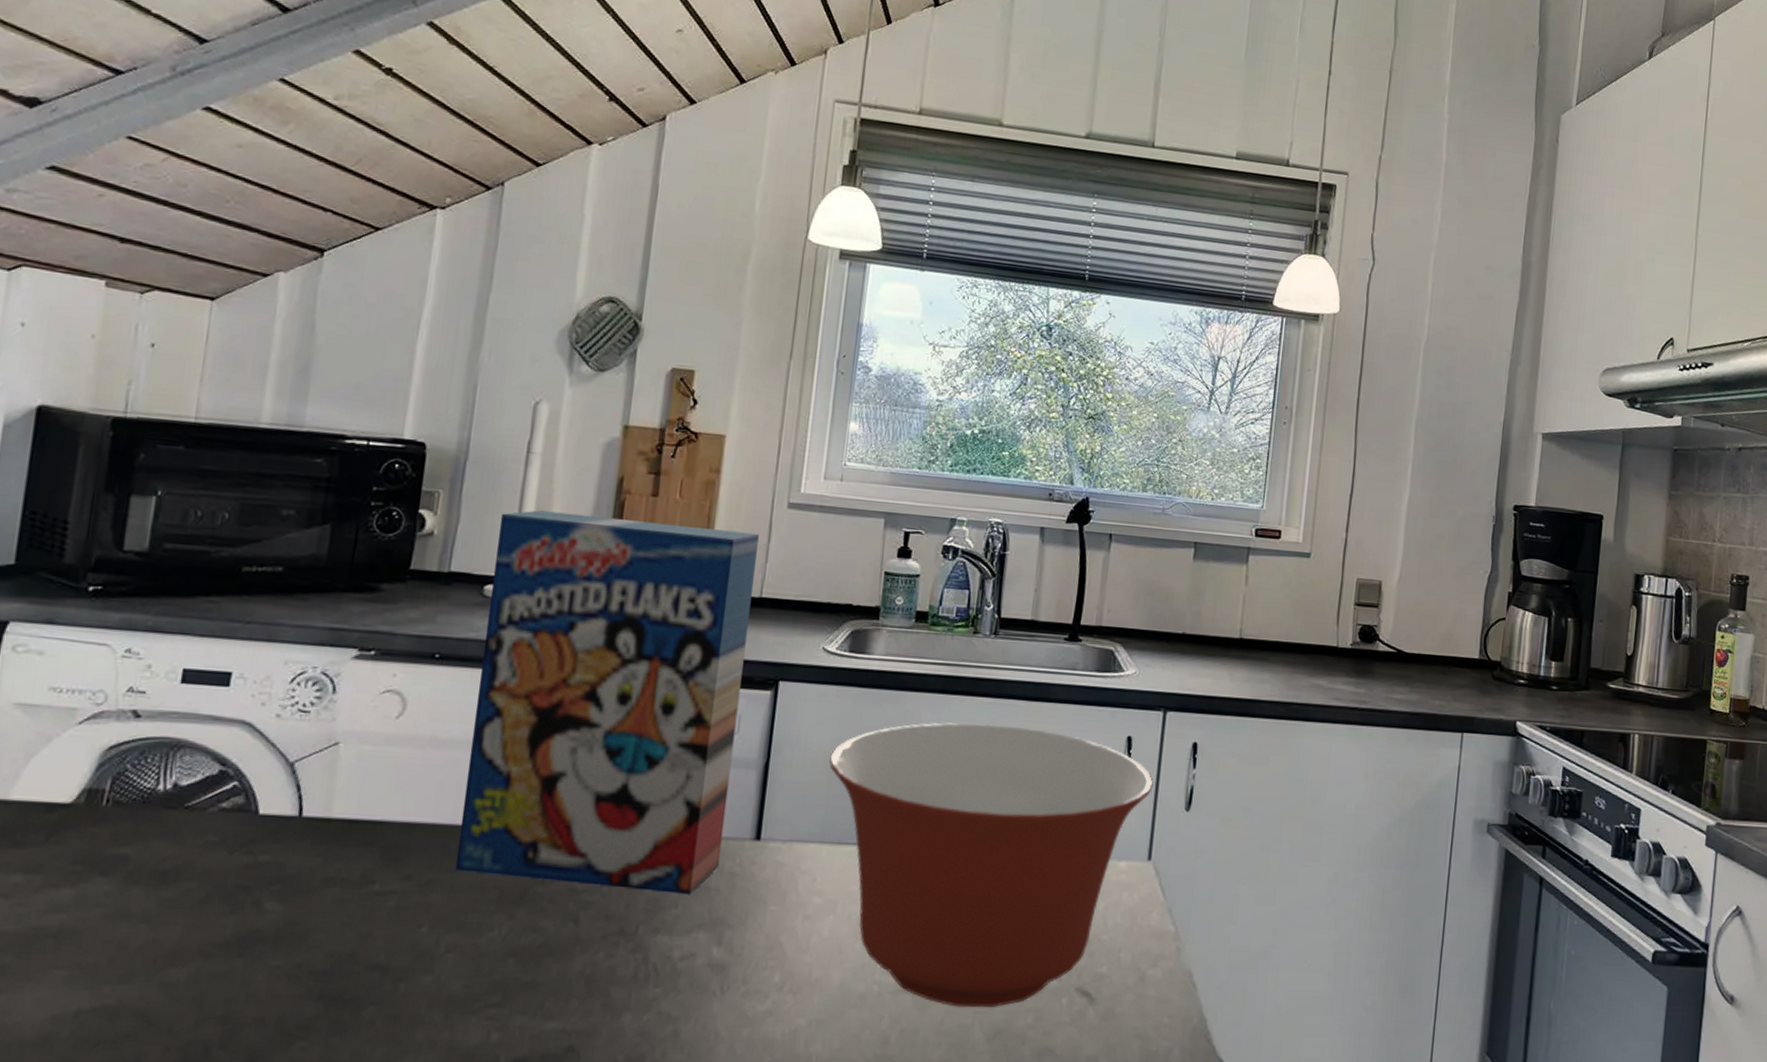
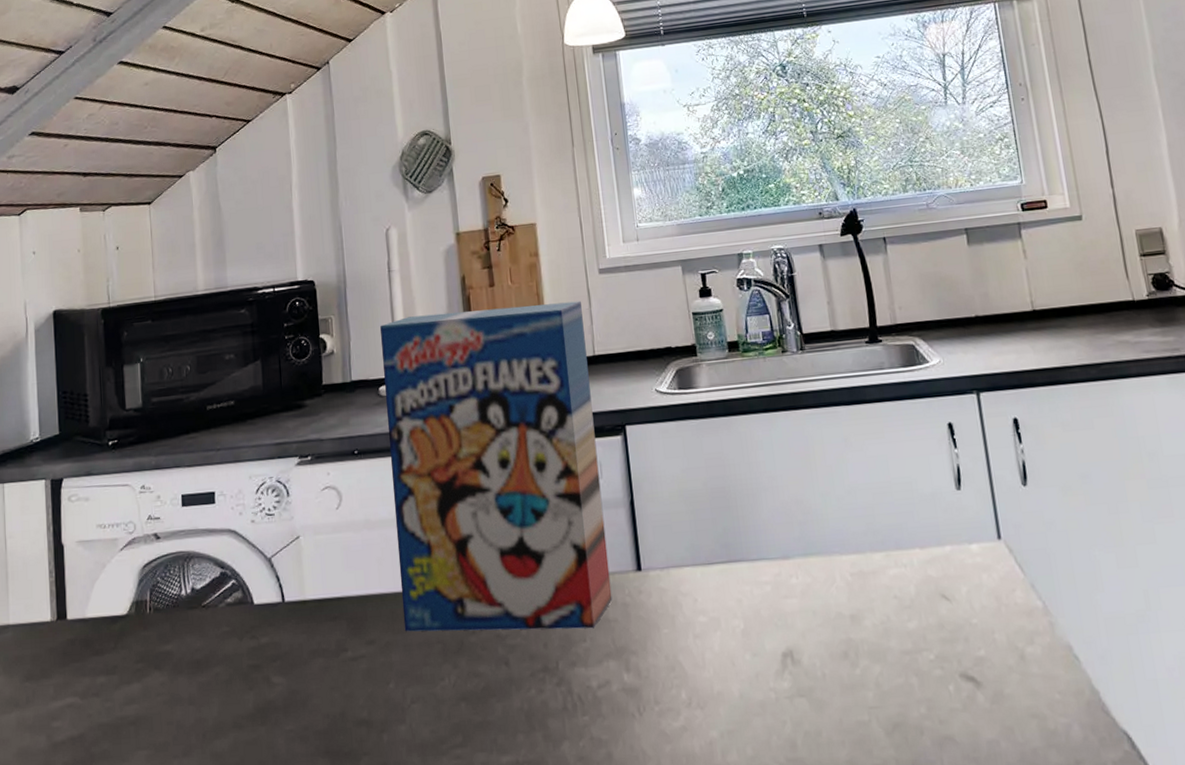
mixing bowl: present [828,722,1153,1008] -> none [683,430,985,705]

